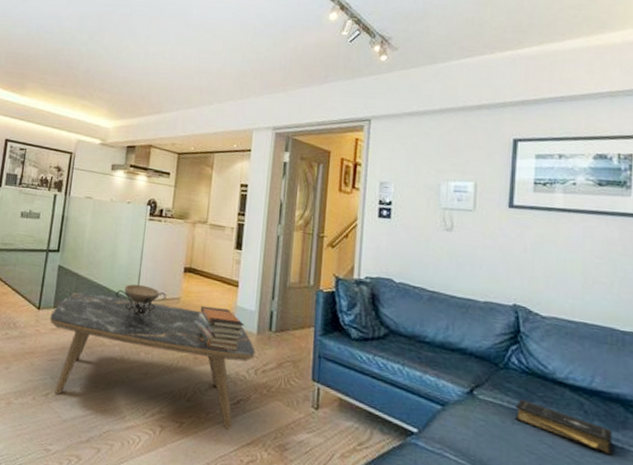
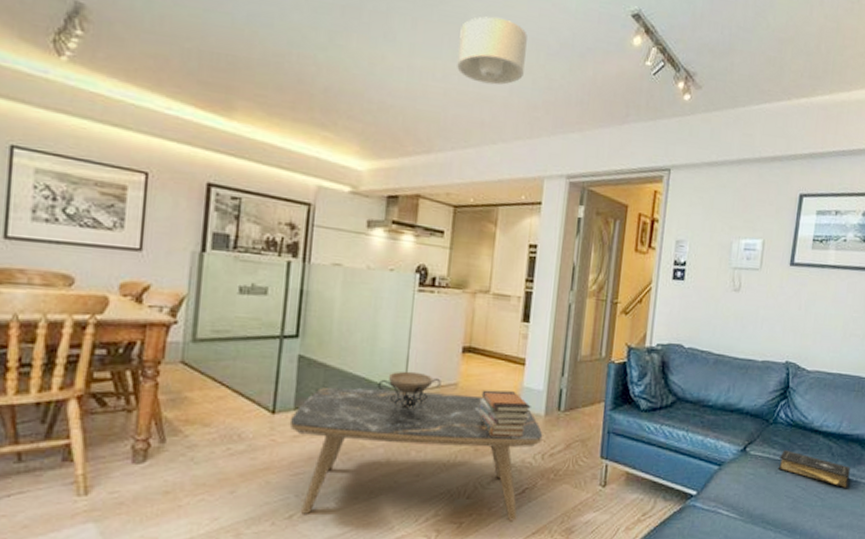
ceiling light: none [181,10,237,60] -> present [457,16,527,85]

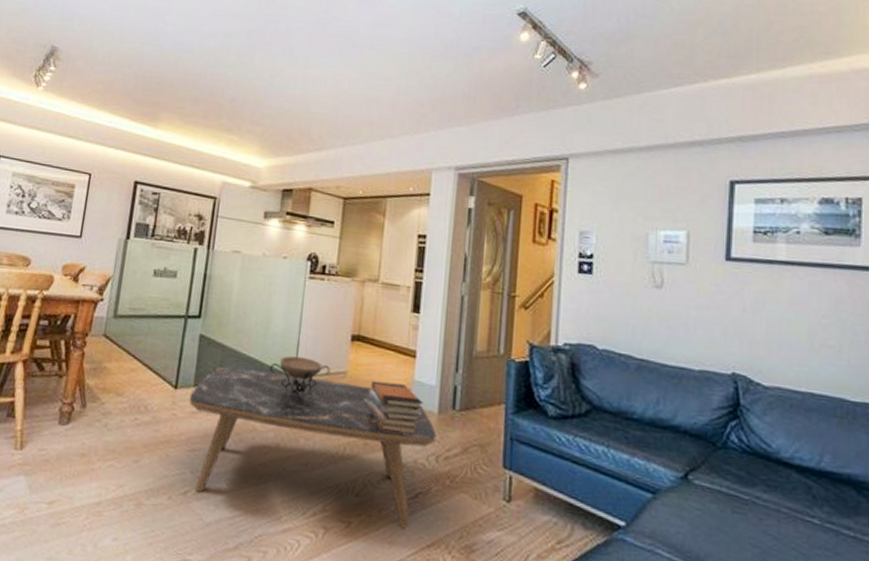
ceiling light: present [457,16,527,85] -> none [347,27,413,87]
book: present [779,449,850,489] -> none [736,482,843,547]

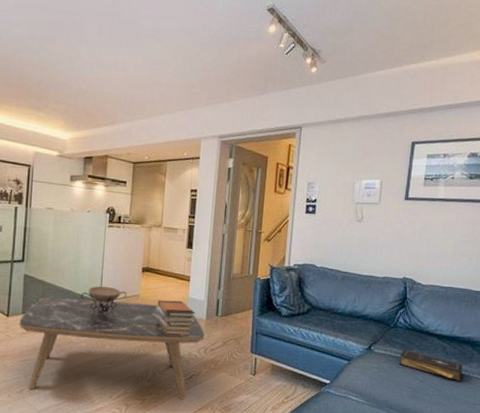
book: none [736,482,843,547] -> present [399,348,463,382]

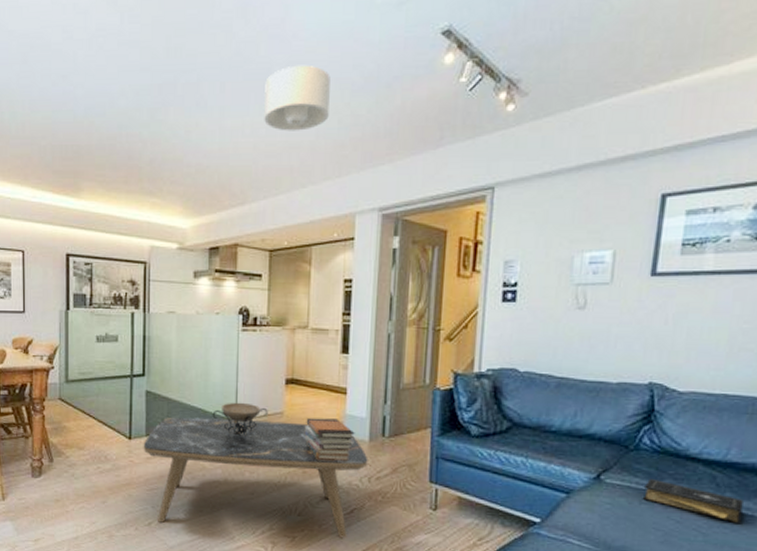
ceiling light: none [133,19,186,71] -> present [264,65,330,131]

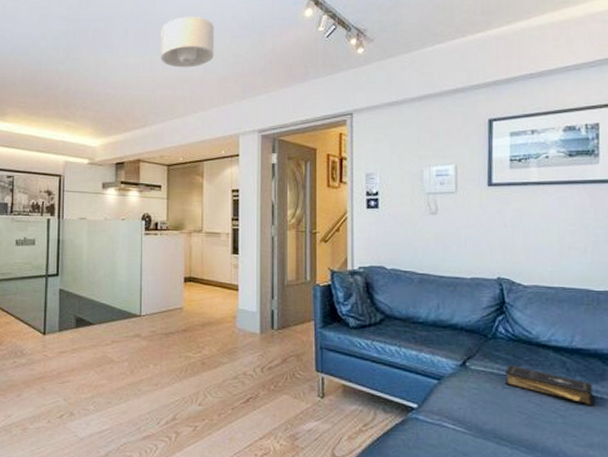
coffee table: present [143,417,368,539] -> none [56,313,260,427]
decorative bowl: present [212,402,268,436] -> none [119,299,169,331]
book stack: present [304,417,355,461] -> none [202,312,247,352]

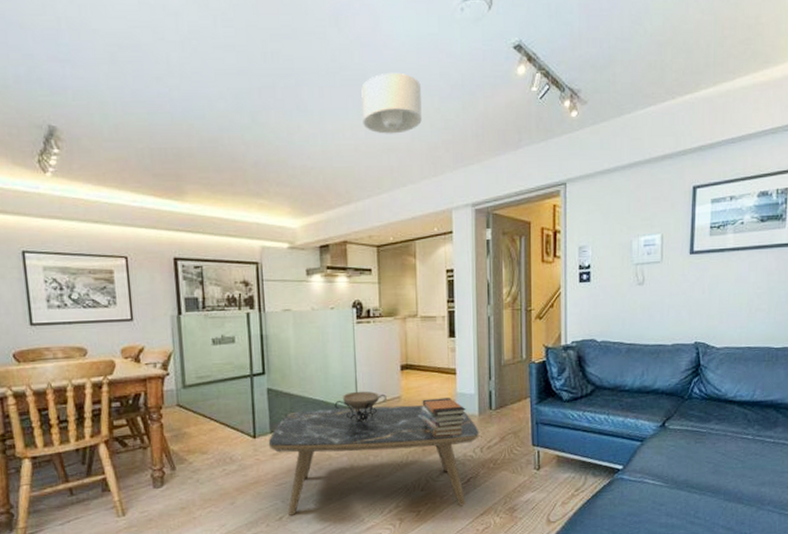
coffee table: none [56,313,260,427] -> present [268,405,479,516]
decorative bowl: none [119,299,169,331] -> present [334,391,387,423]
book stack: none [202,312,247,352] -> present [421,398,466,437]
book: present [505,364,593,406] -> none [698,420,767,451]

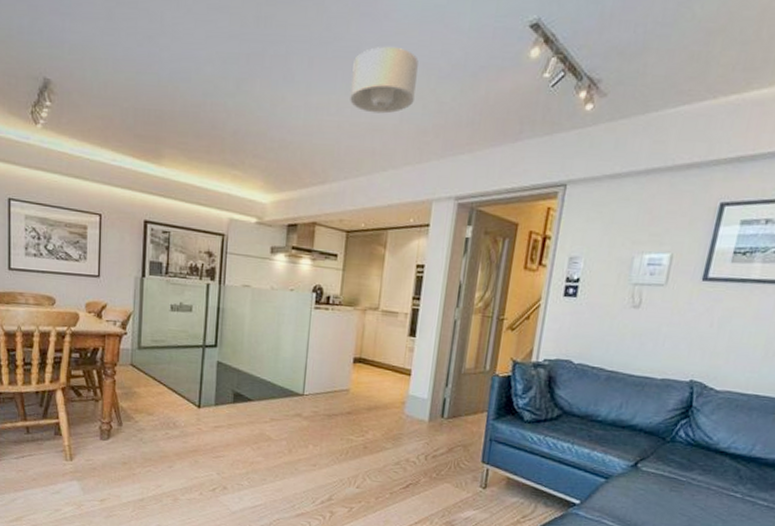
coffee table: present [268,405,479,516] -> none [211,388,427,511]
decorative bowl: present [334,391,387,423] -> none [280,377,335,411]
book stack: present [421,398,466,437] -> none [368,396,416,439]

